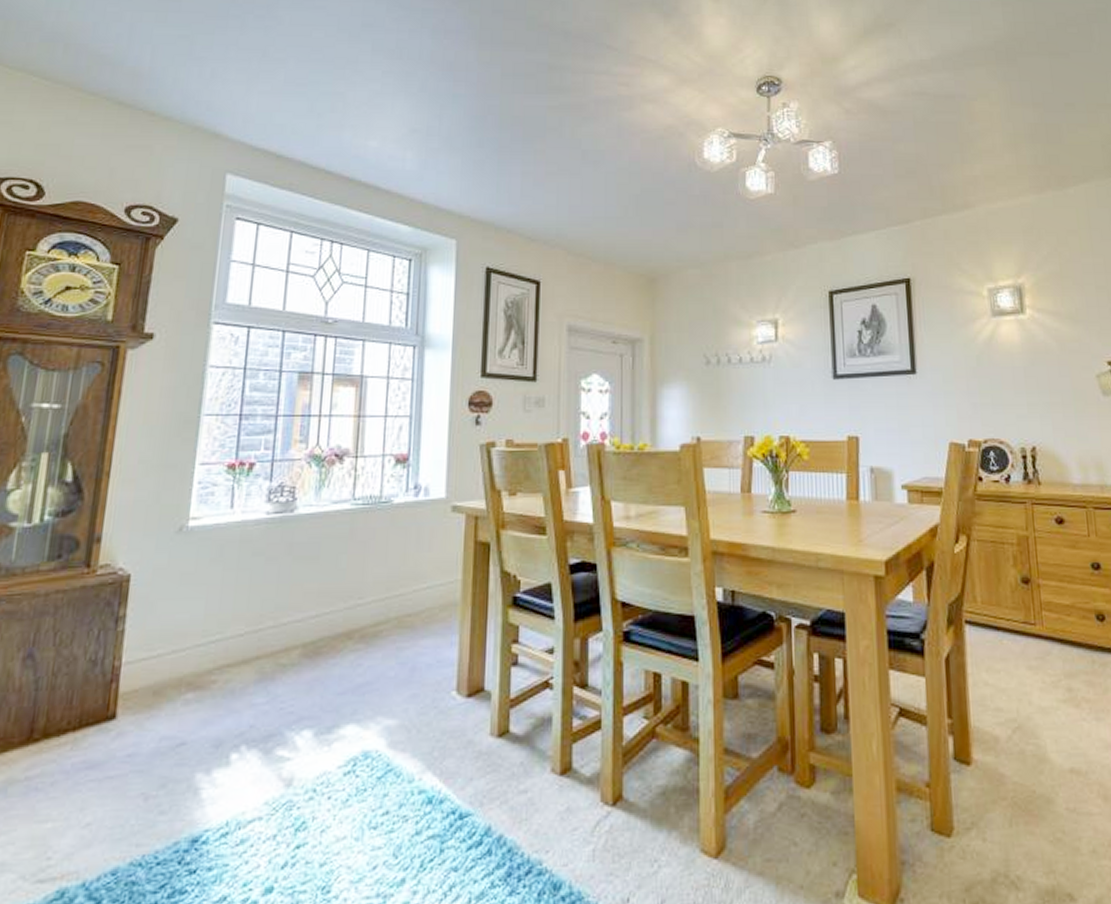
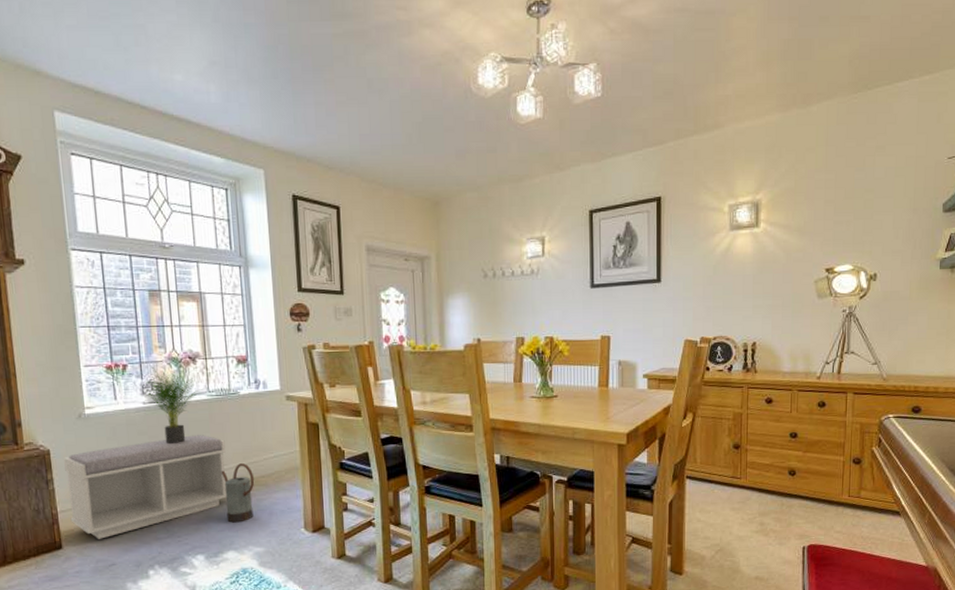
bench: none [136,556,365,705] -> present [64,435,227,539]
potted plant: none [273,464,348,568] -> present [144,365,204,444]
watering can: none [352,596,398,682] -> present [221,463,255,523]

